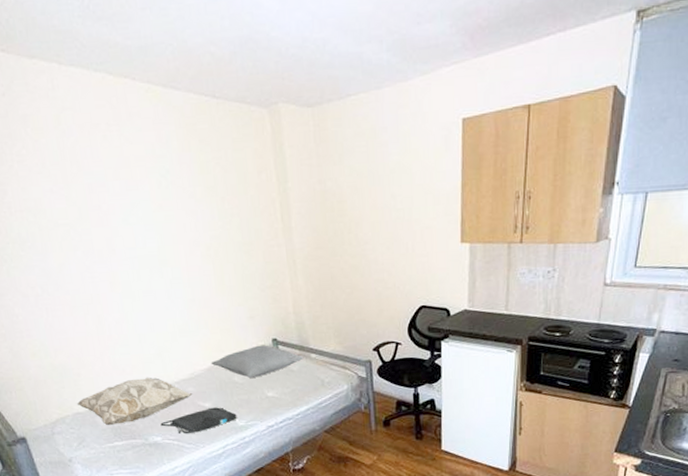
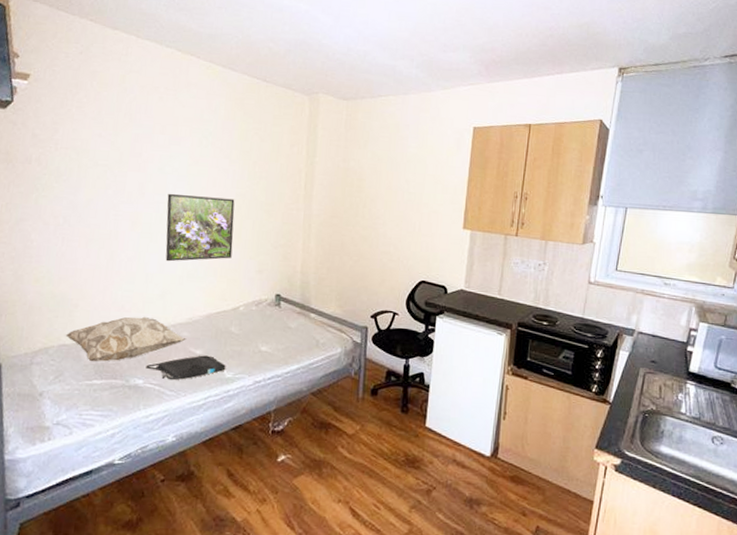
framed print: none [139,243,220,319] -> present [165,193,235,262]
pillow: present [211,345,304,378] -> none [211,298,304,330]

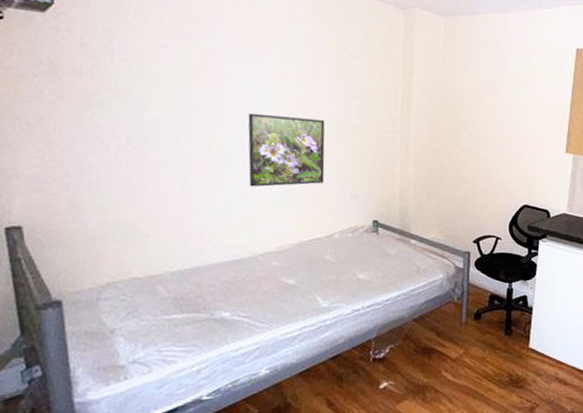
decorative pillow: present [65,316,186,362] -> none [137,246,277,296]
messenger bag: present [146,355,226,381] -> none [232,285,322,312]

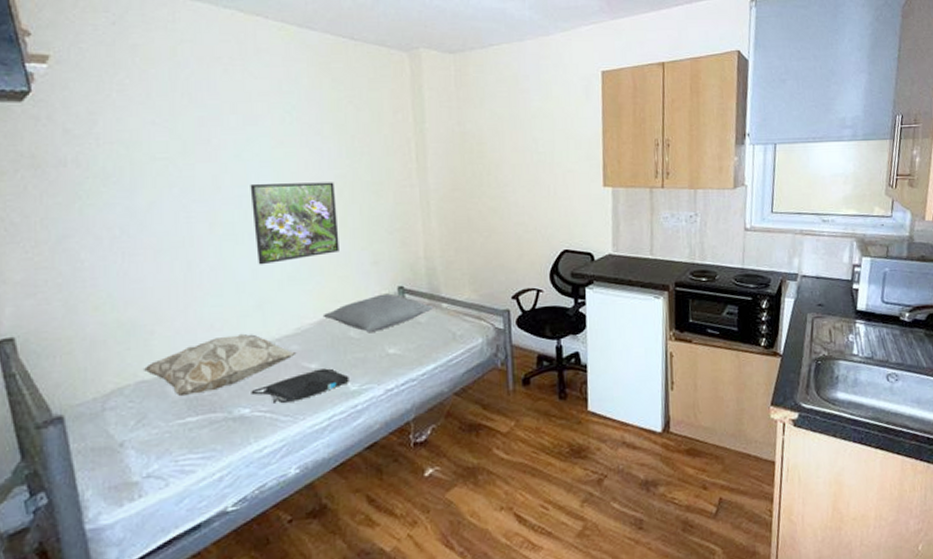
decorative pillow: none [137,246,277,296] -> present [143,333,297,397]
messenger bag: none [232,285,322,312] -> present [251,368,349,404]
pillow: none [303,225,403,258] -> present [322,293,434,332]

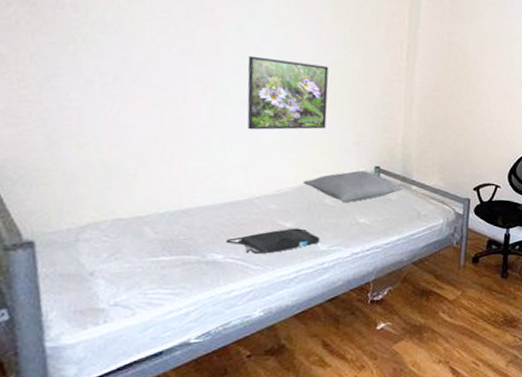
decorative pillow: present [143,333,297,397] -> none [121,188,274,238]

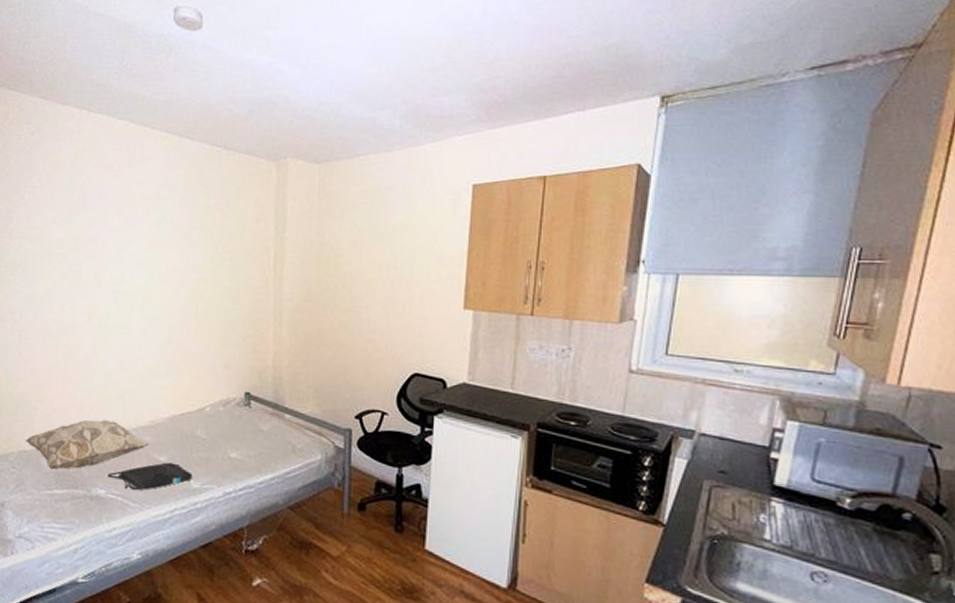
decorative pillow: none [121,188,274,238] -> present [25,419,149,470]
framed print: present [247,55,329,130] -> none [124,281,197,358]
pillow: present [302,170,405,202] -> none [175,397,277,434]

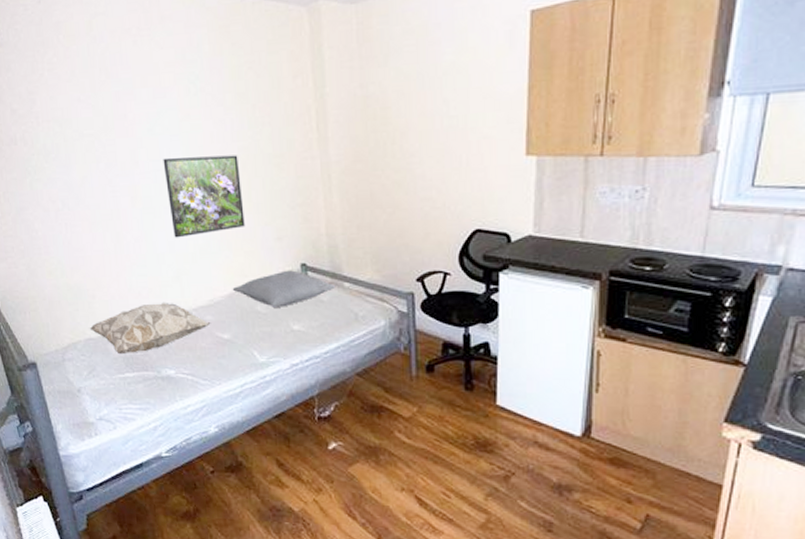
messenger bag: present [107,462,193,491] -> none [174,339,258,369]
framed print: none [124,281,197,358] -> present [163,155,245,238]
pillow: none [175,397,277,434] -> present [232,270,336,307]

